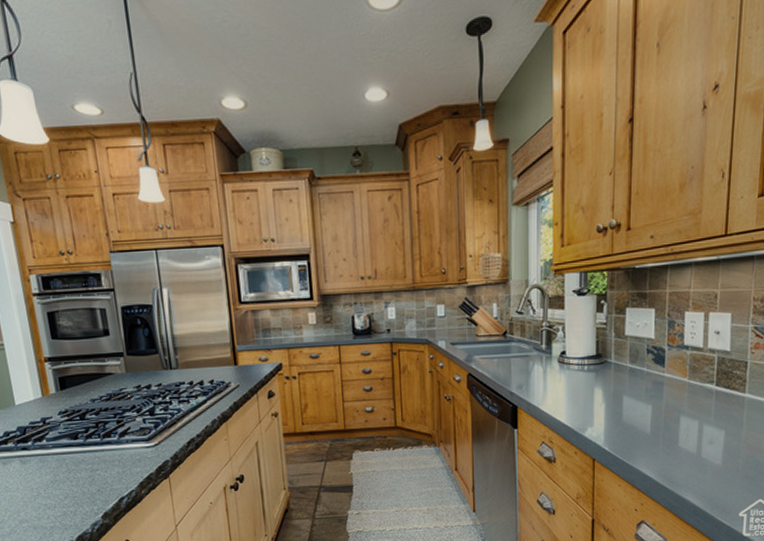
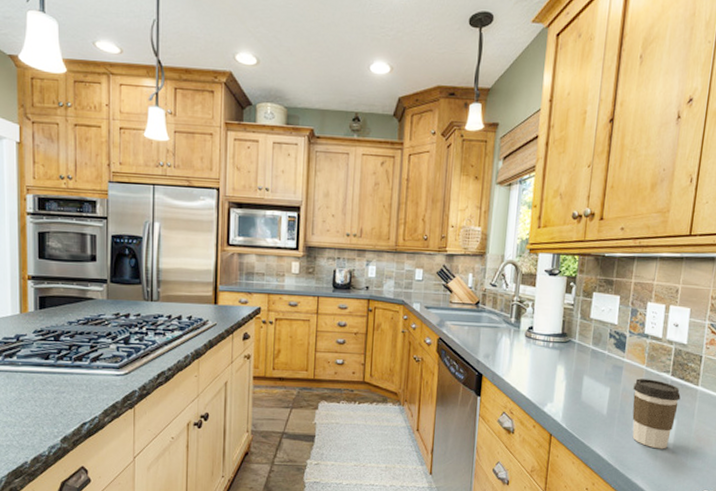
coffee cup: none [676,391,727,462] -> present [632,378,681,449]

